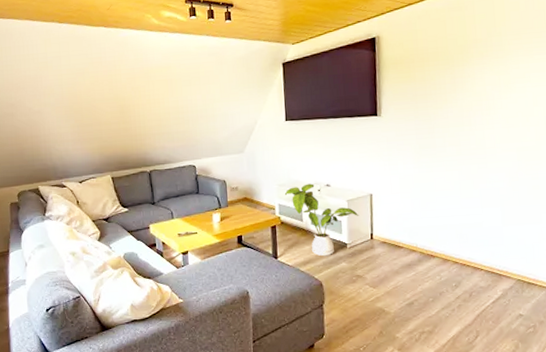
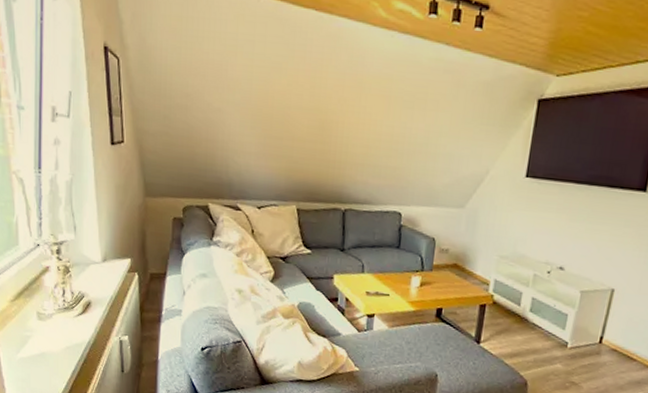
house plant: present [284,183,359,257] -> none [504,261,592,353]

